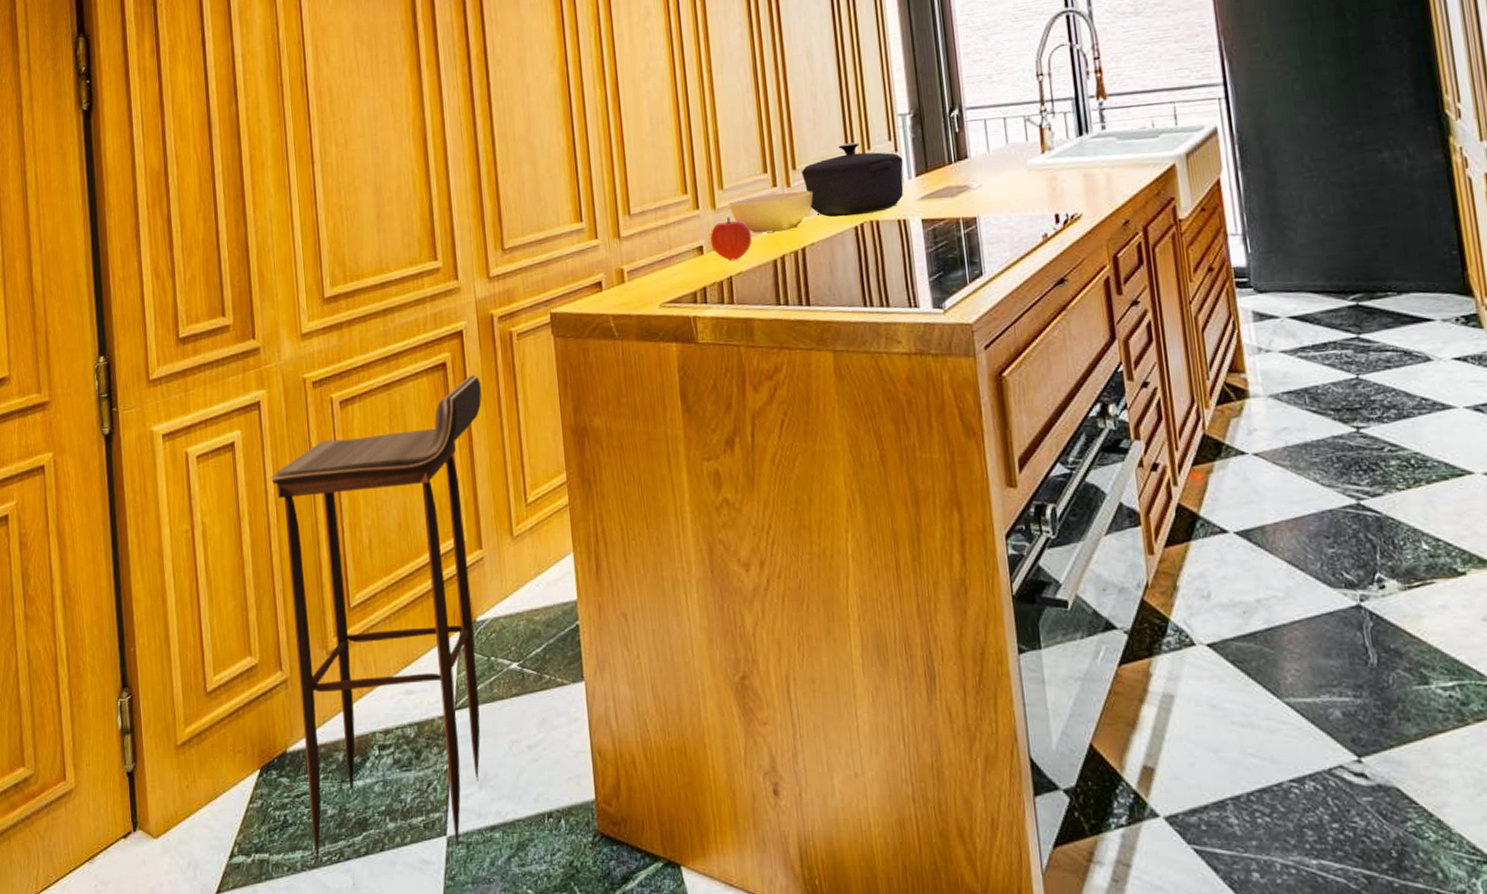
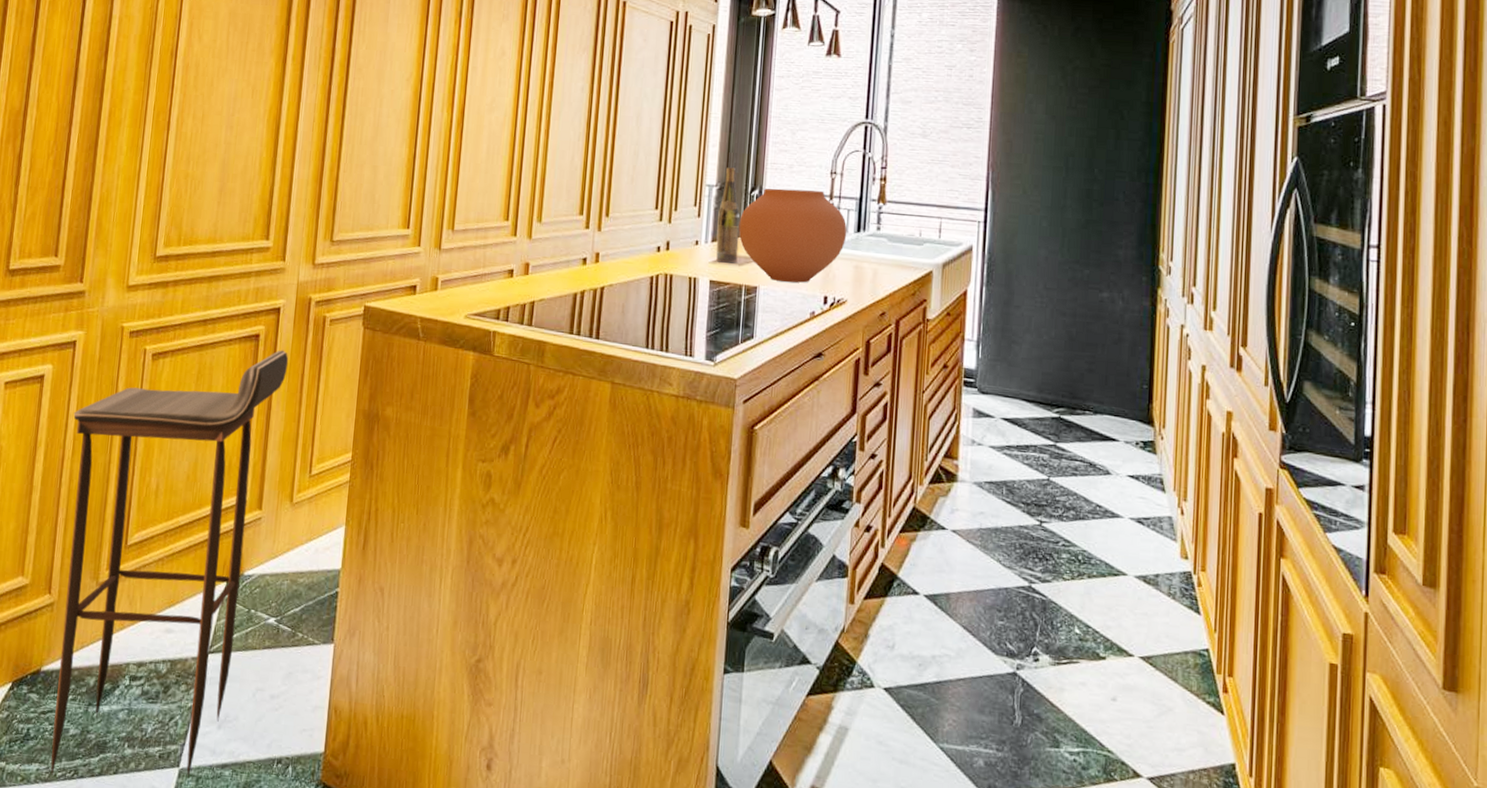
fruit: present [710,217,752,261] -> none [521,248,559,288]
bowl: present [728,190,814,234] -> none [543,233,621,269]
cooking pot: present [801,142,904,218] -> none [612,201,704,267]
wine bottle: none [917,90,949,198] -> present [715,167,740,263]
vase: none [942,97,1069,207] -> present [738,188,847,283]

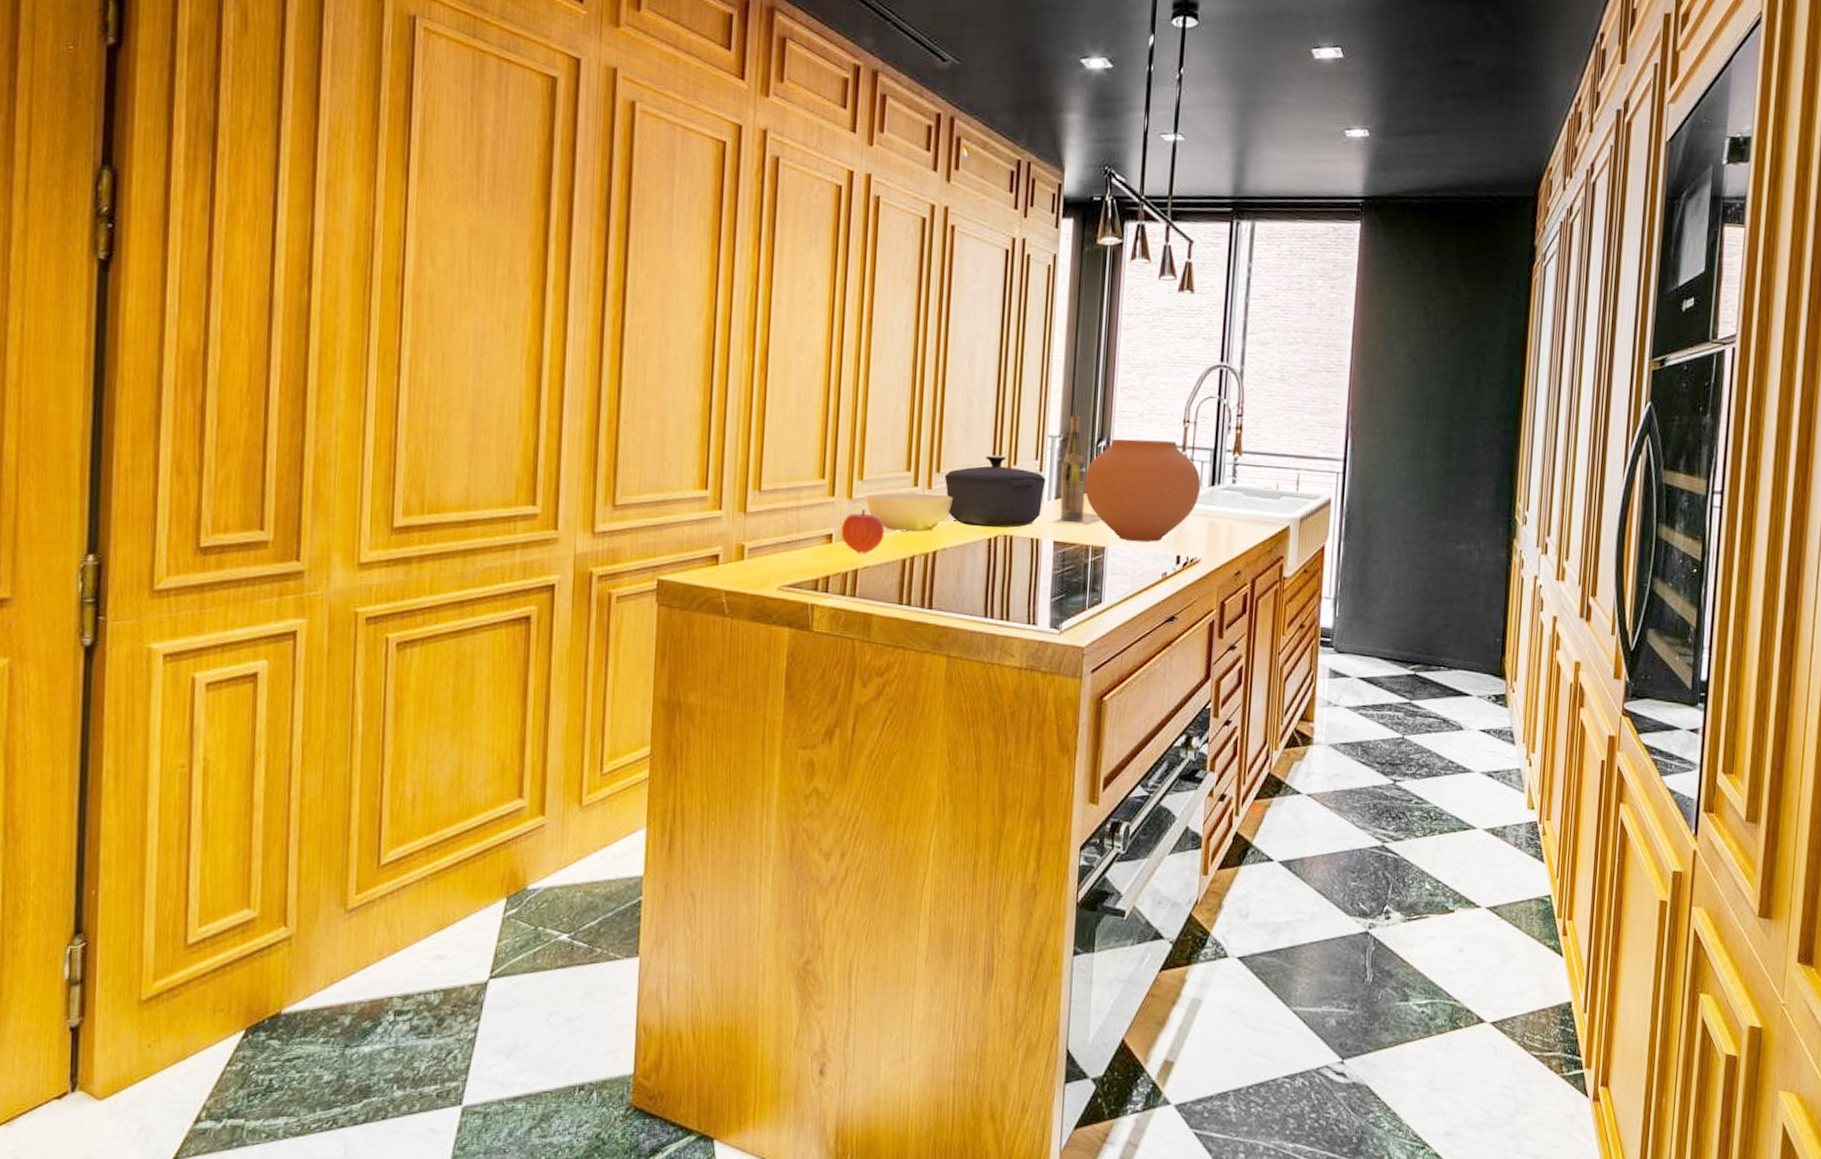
bar stool: present [50,350,289,779] -> none [300,633,569,1128]
fruit: none [521,248,559,288] -> present [841,509,885,554]
bowl: none [543,233,621,269] -> present [866,492,954,532]
cooking pot: none [612,201,704,267] -> present [944,454,1046,528]

